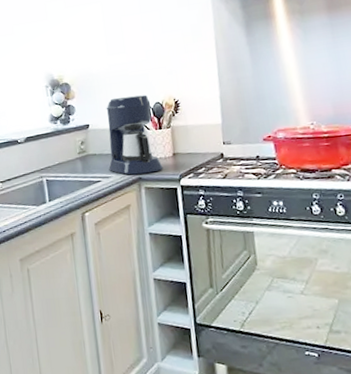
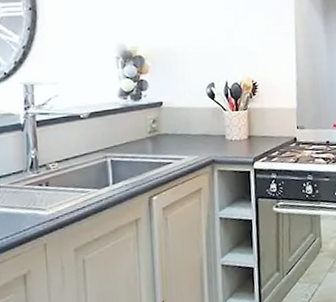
coffee maker: present [106,95,164,175] -> none [181,74,238,157]

